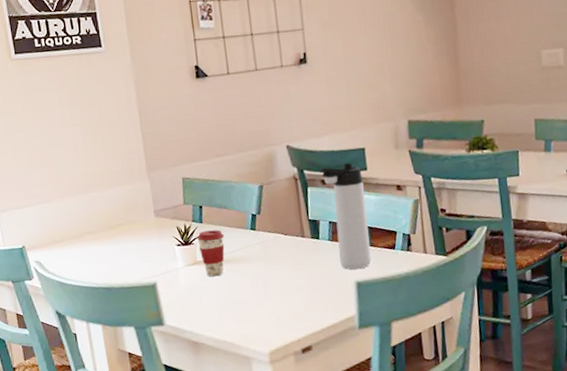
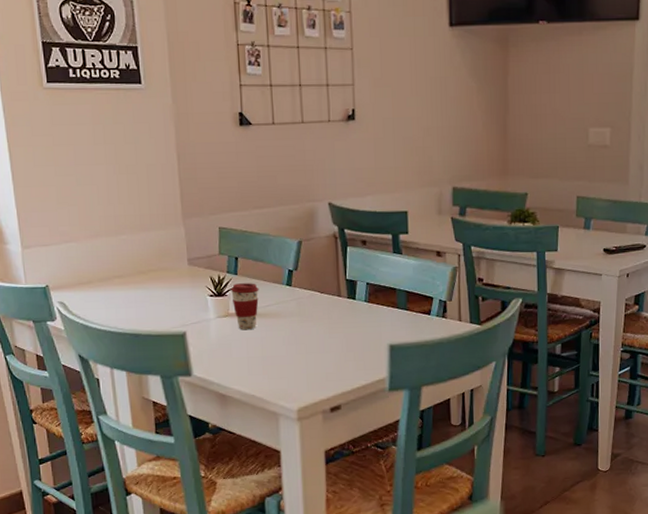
thermos bottle: present [319,163,372,270] -> none [360,225,406,332]

